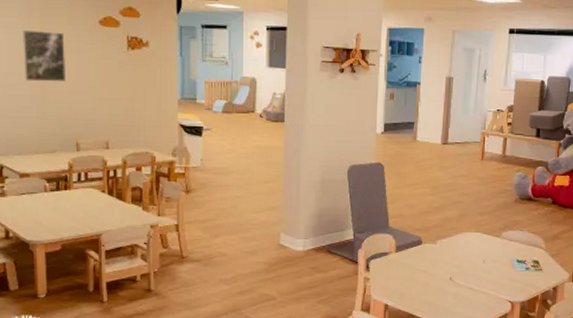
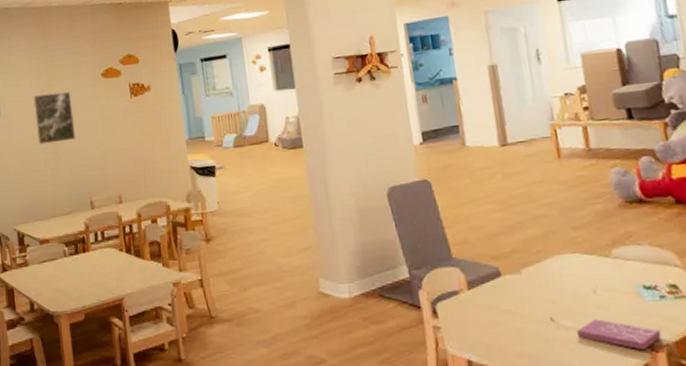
book: none [466,281,520,305] -> present [577,319,662,351]

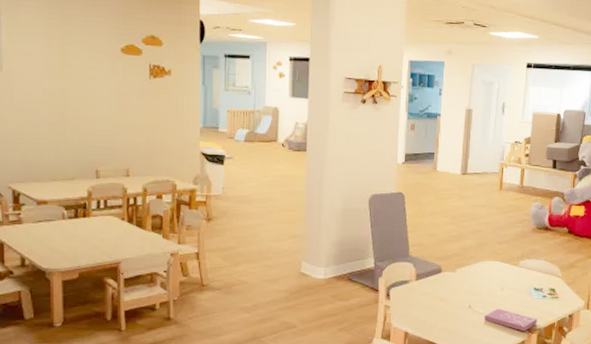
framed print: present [32,91,75,145] -> none [41,57,87,110]

